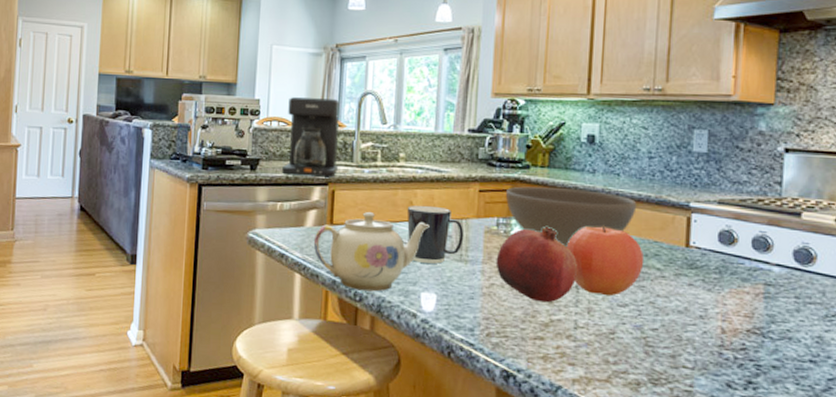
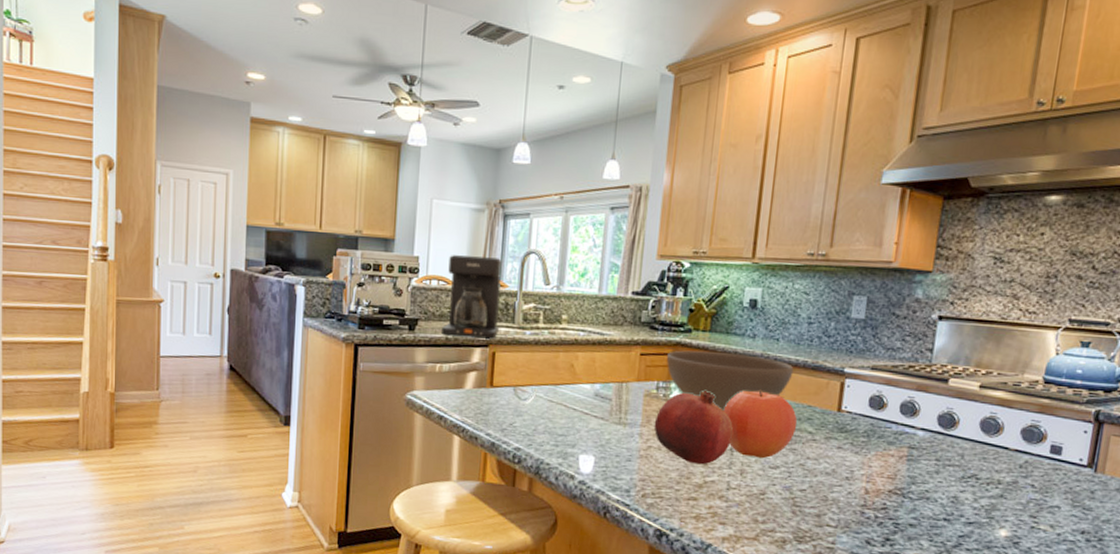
teapot: present [313,211,430,292] -> none [472,373,590,454]
mug: present [406,205,464,264] -> none [567,368,624,427]

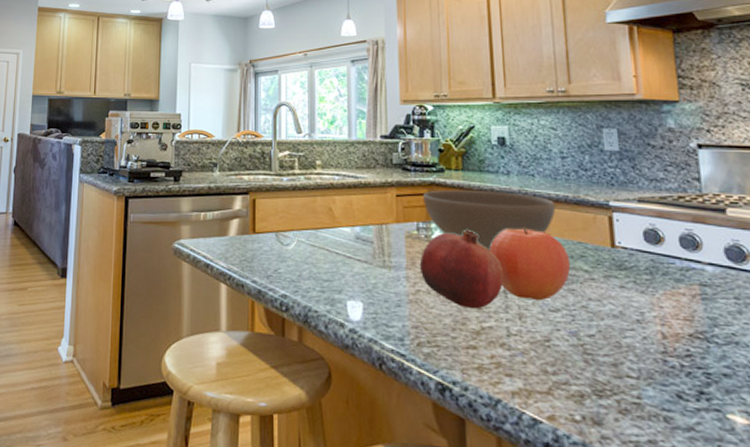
coffee maker: present [442,255,502,339] -> none [204,111,257,186]

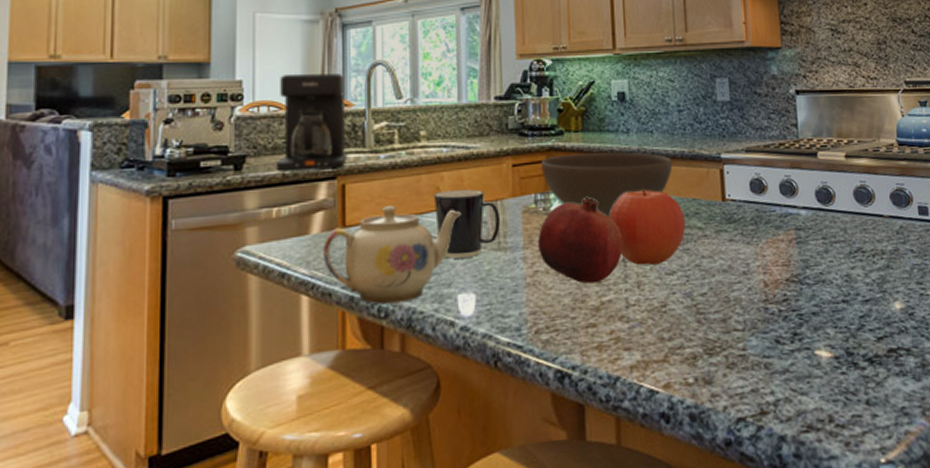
coffee maker: none [204,111,257,186] -> present [277,74,347,172]
teapot: none [237,219,350,301] -> present [322,204,461,305]
mug: none [327,211,386,271] -> present [433,189,501,259]

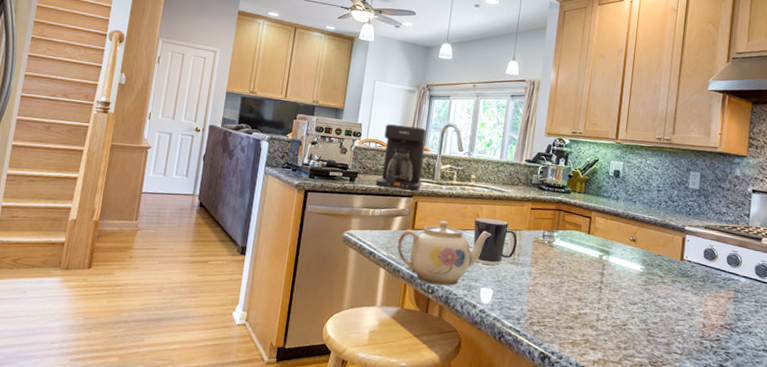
fruit: present [537,197,623,284] -> none [540,239,602,300]
bowl: present [540,152,673,218] -> none [550,207,648,257]
fruit: present [609,188,686,266] -> none [594,240,651,296]

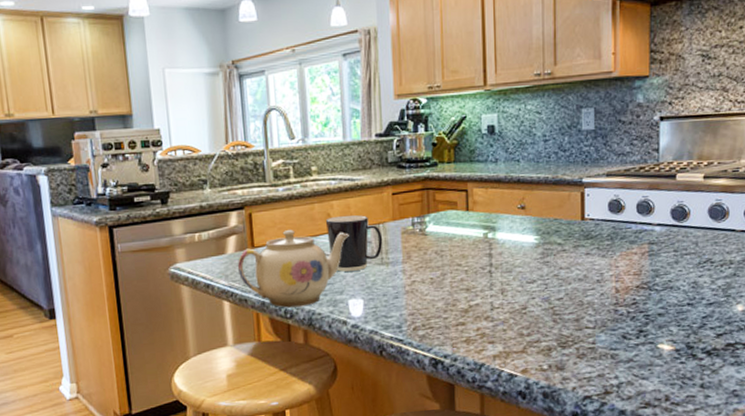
coffee maker: present [376,124,427,191] -> none [190,119,252,204]

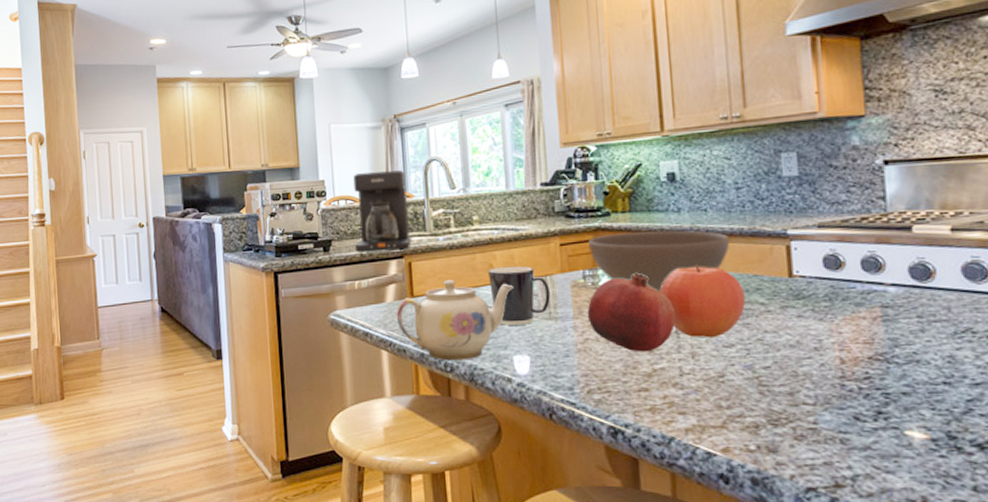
coffee maker: none [190,119,252,204] -> present [353,170,411,252]
fruit: none [414,219,490,291] -> present [587,273,676,352]
bowl: none [417,179,537,237] -> present [588,230,730,293]
fruit: none [477,210,547,276] -> present [660,265,746,338]

